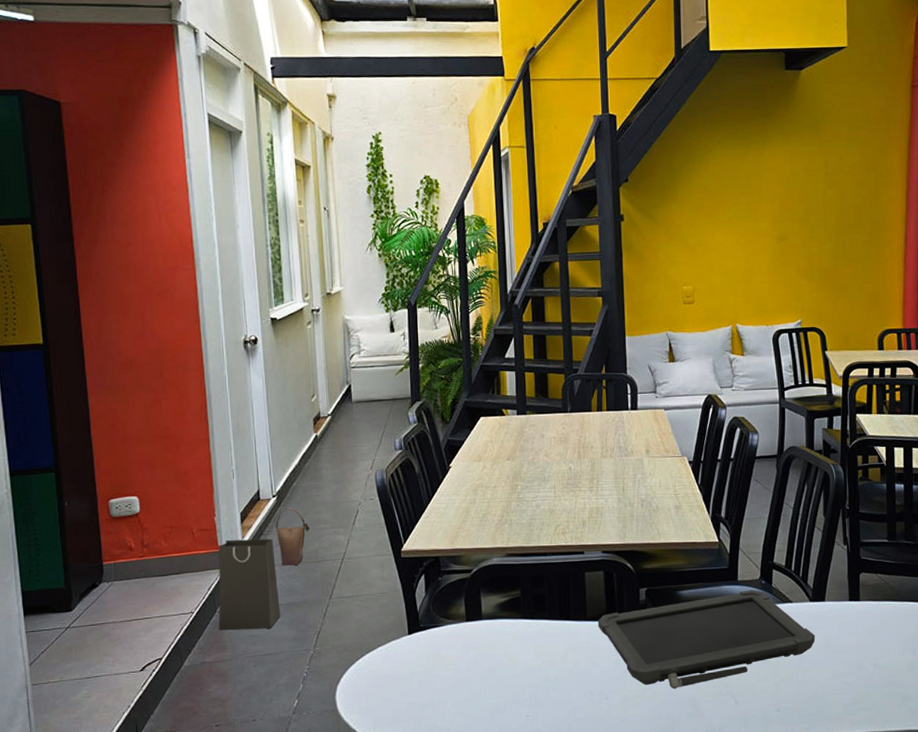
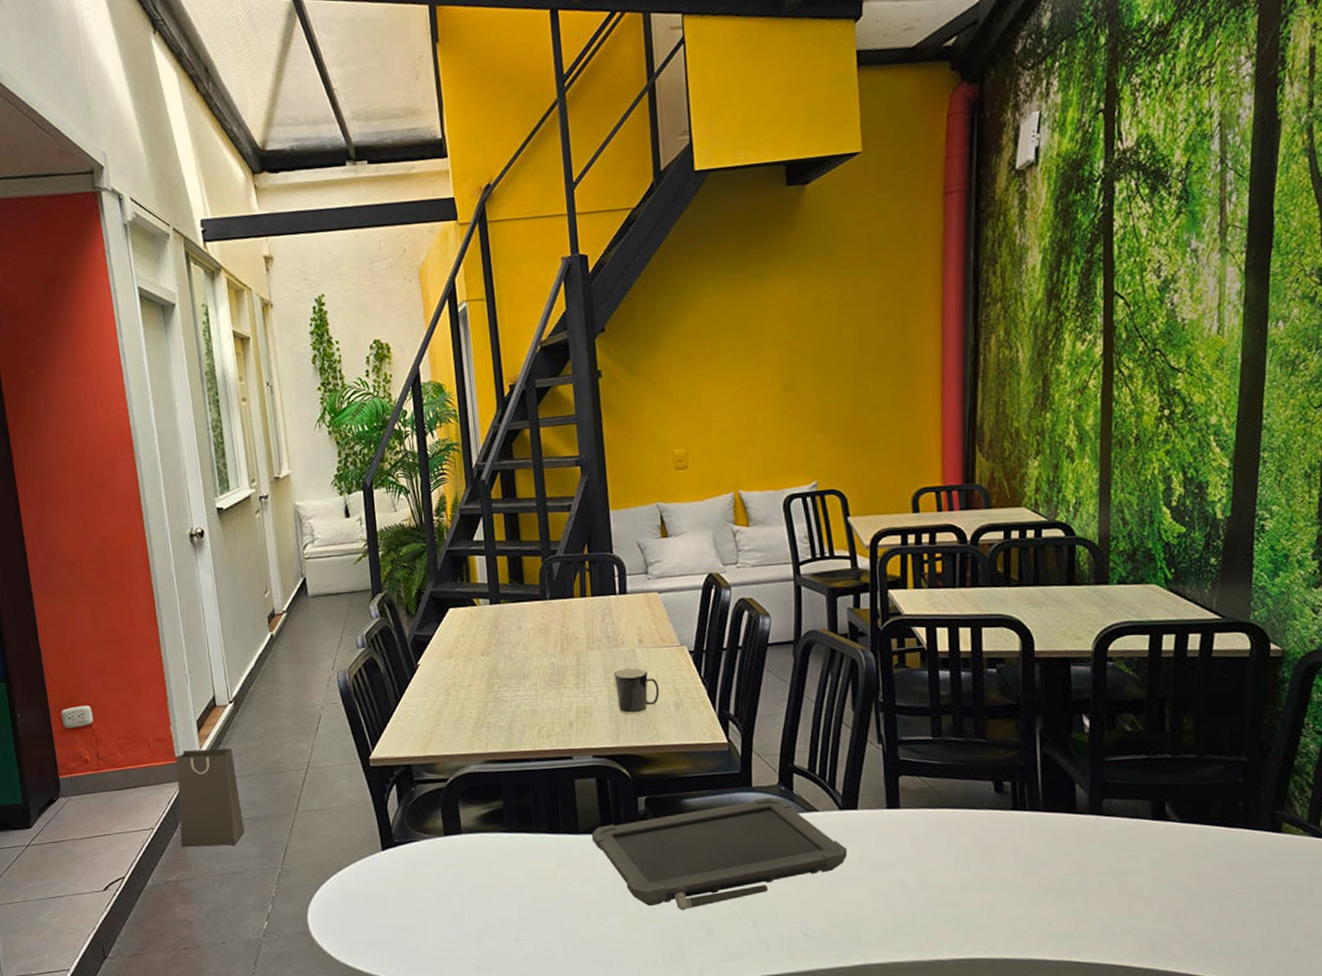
handbag: present [276,508,310,566] -> none [234,714,270,777]
mug: none [623,475,662,516] -> present [614,668,660,716]

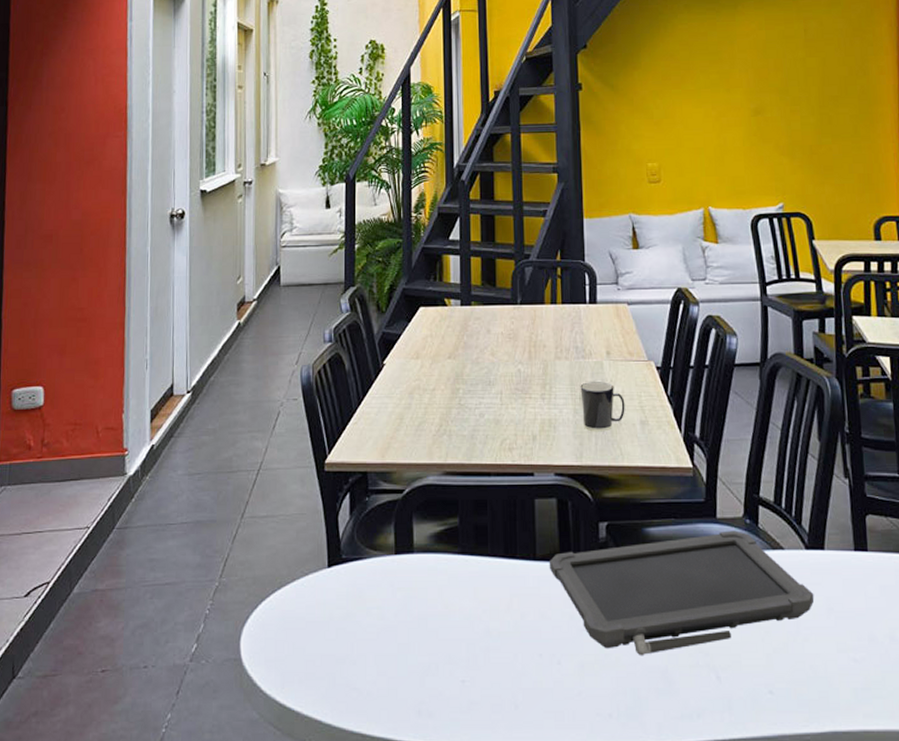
shopping bag: present [176,748,245,847] -> none [115,442,186,552]

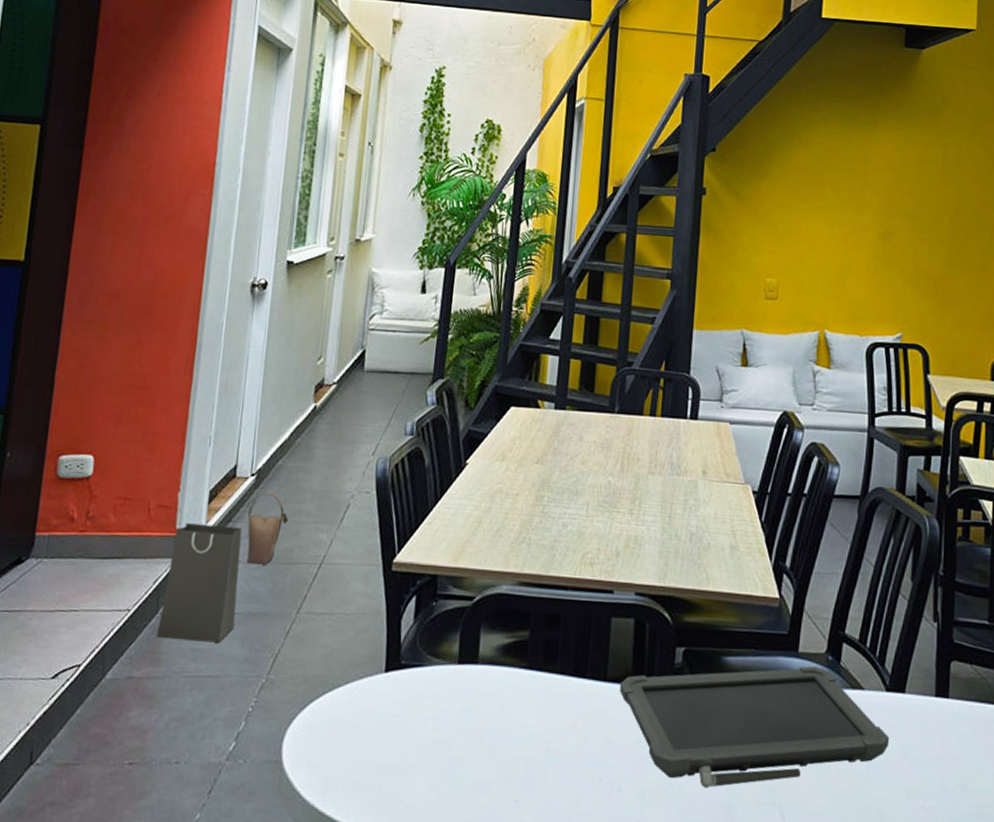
shopping bag: none [115,442,186,552] -> present [156,523,243,643]
handbag: none [188,406,225,476] -> present [246,491,288,565]
mug: present [580,382,625,432] -> none [670,500,716,554]

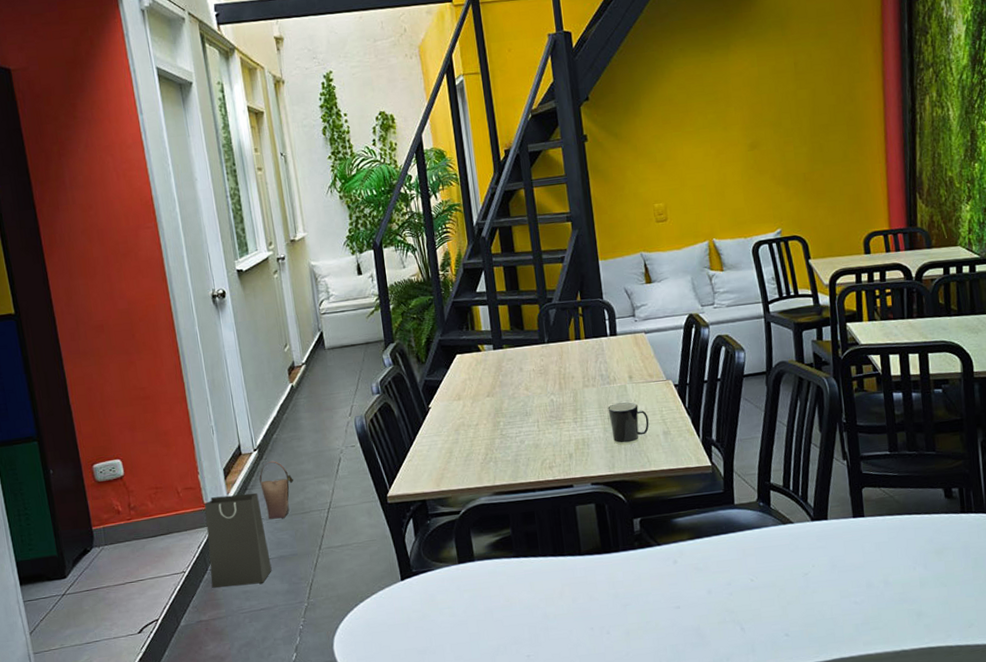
tablet: present [619,666,890,789] -> none [592,512,821,620]
mug: none [670,500,716,554] -> present [608,402,649,445]

